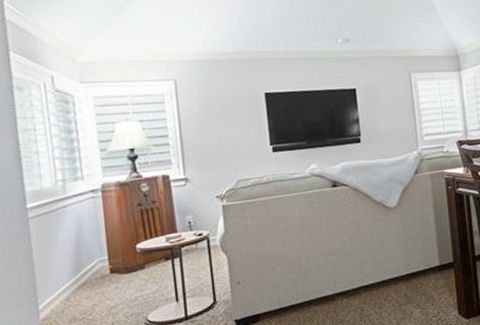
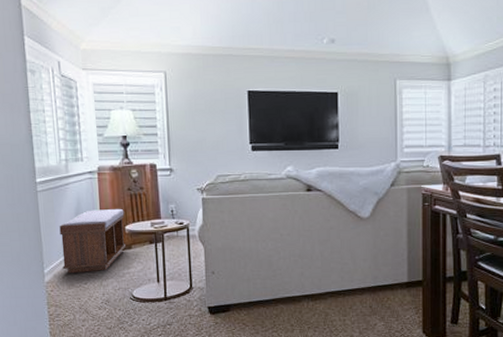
bench: none [56,226,138,306] -> present [59,208,127,274]

